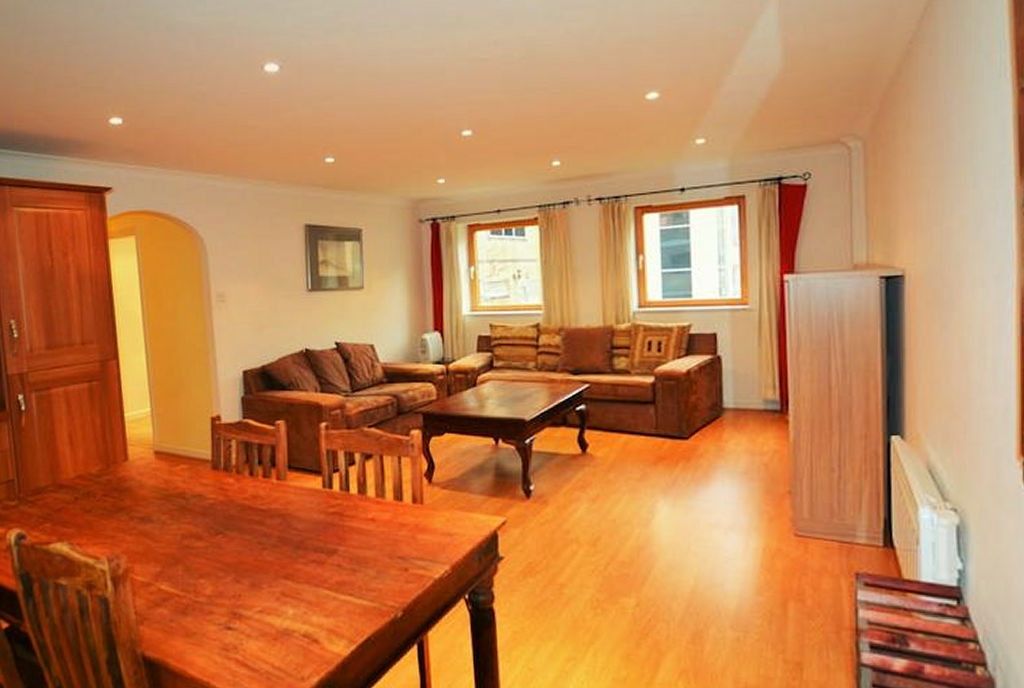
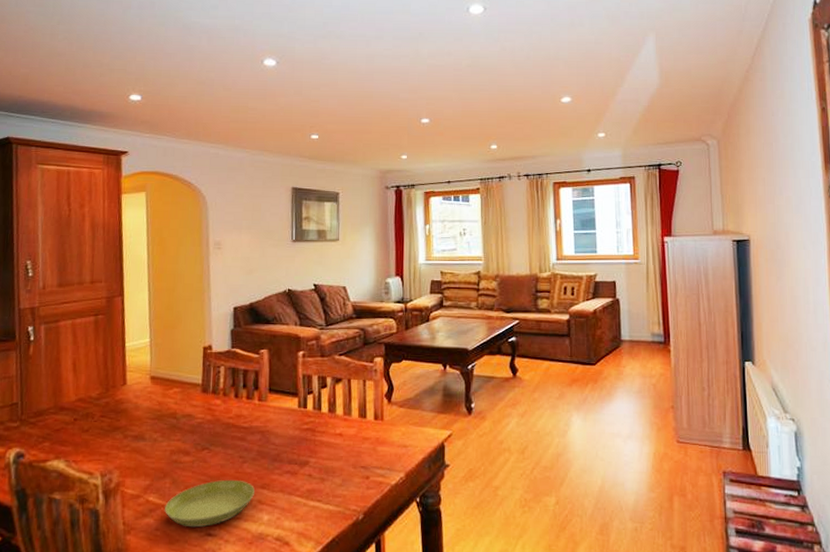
saucer: none [179,568,277,620] -> present [165,479,255,528]

